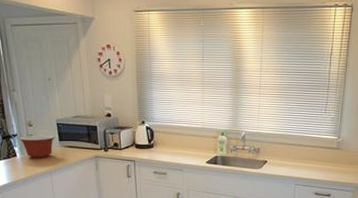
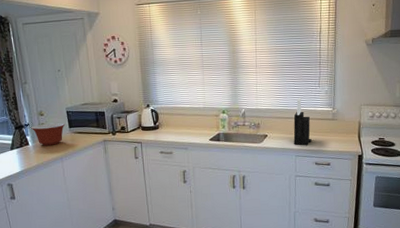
knife block: none [294,124,313,174] -> present [293,98,312,146]

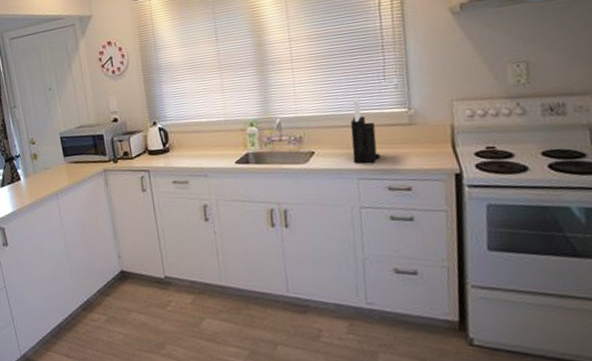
mixing bowl: present [31,122,65,146] -> none [22,151,59,180]

